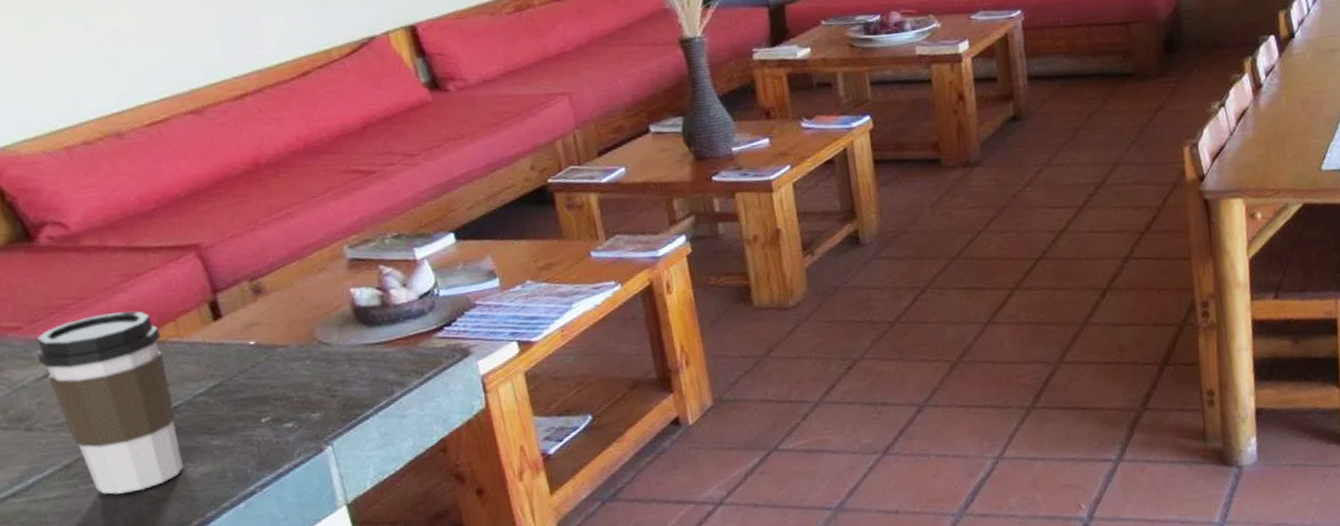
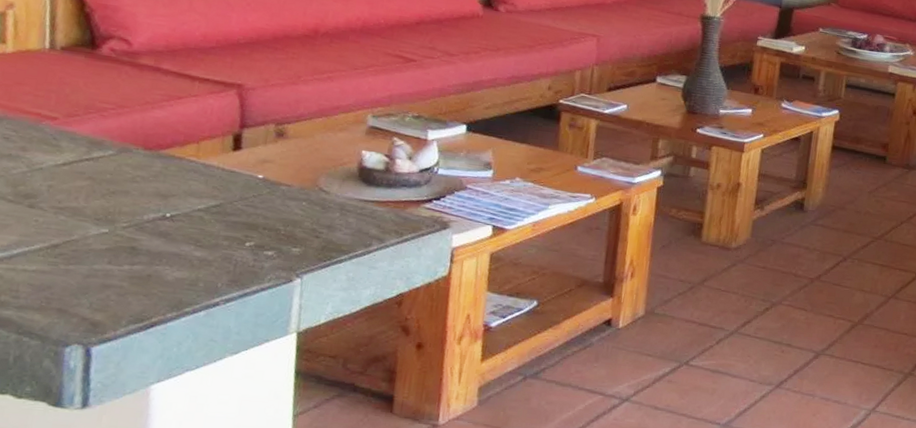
coffee cup: present [36,310,184,495] -> none [62,123,182,281]

